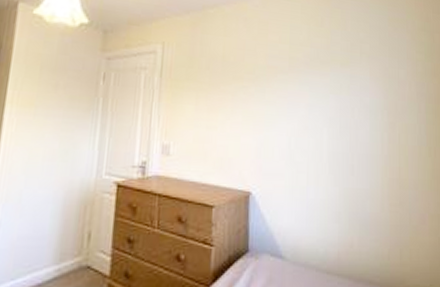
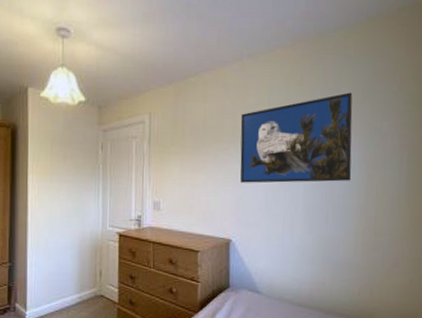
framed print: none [261,38,374,129] -> present [240,92,353,183]

